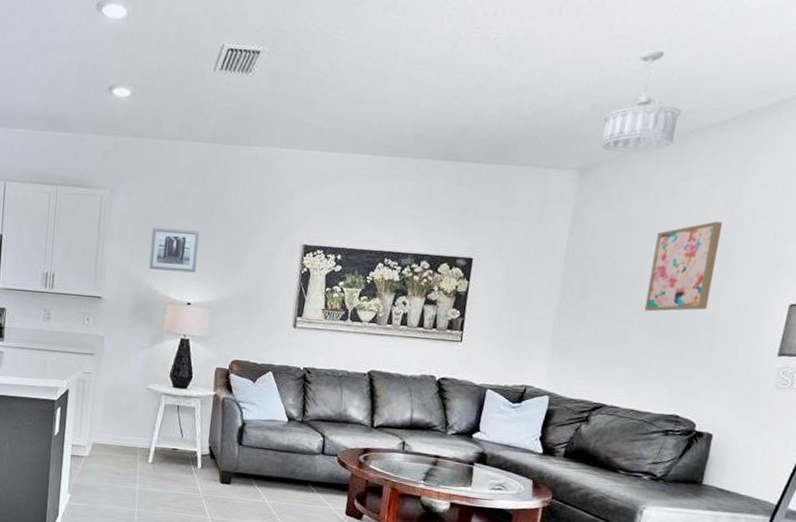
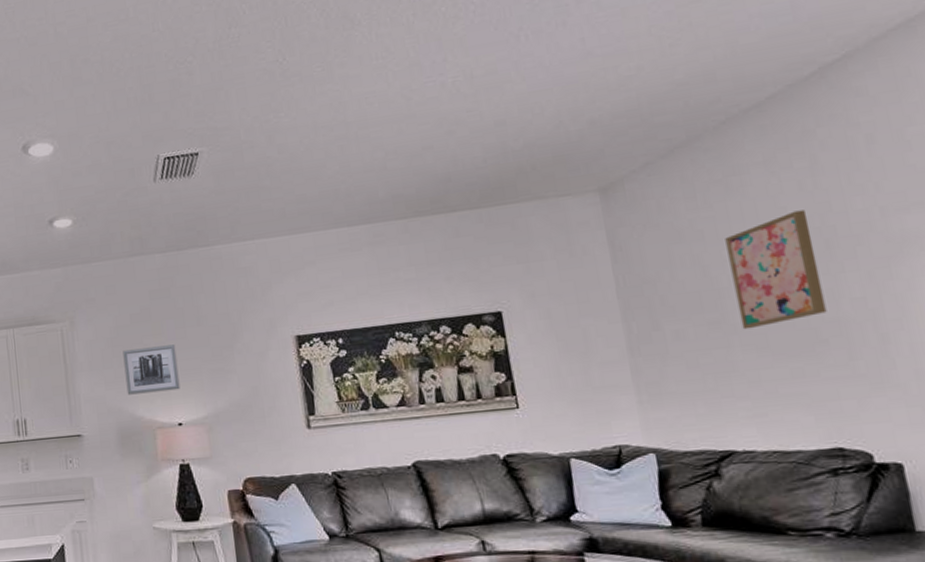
ceiling light fixture: present [601,50,681,153] -> none [608,50,706,164]

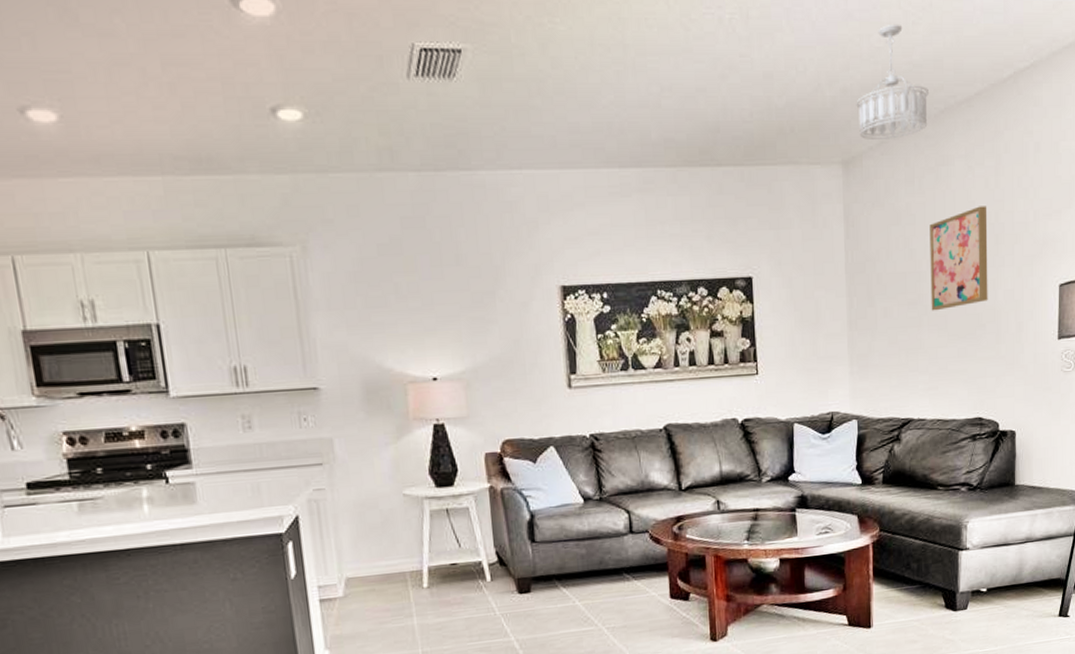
wall art: present [122,344,181,395] -> none [368,285,436,343]
ceiling light fixture: none [608,50,706,164] -> present [856,24,929,139]

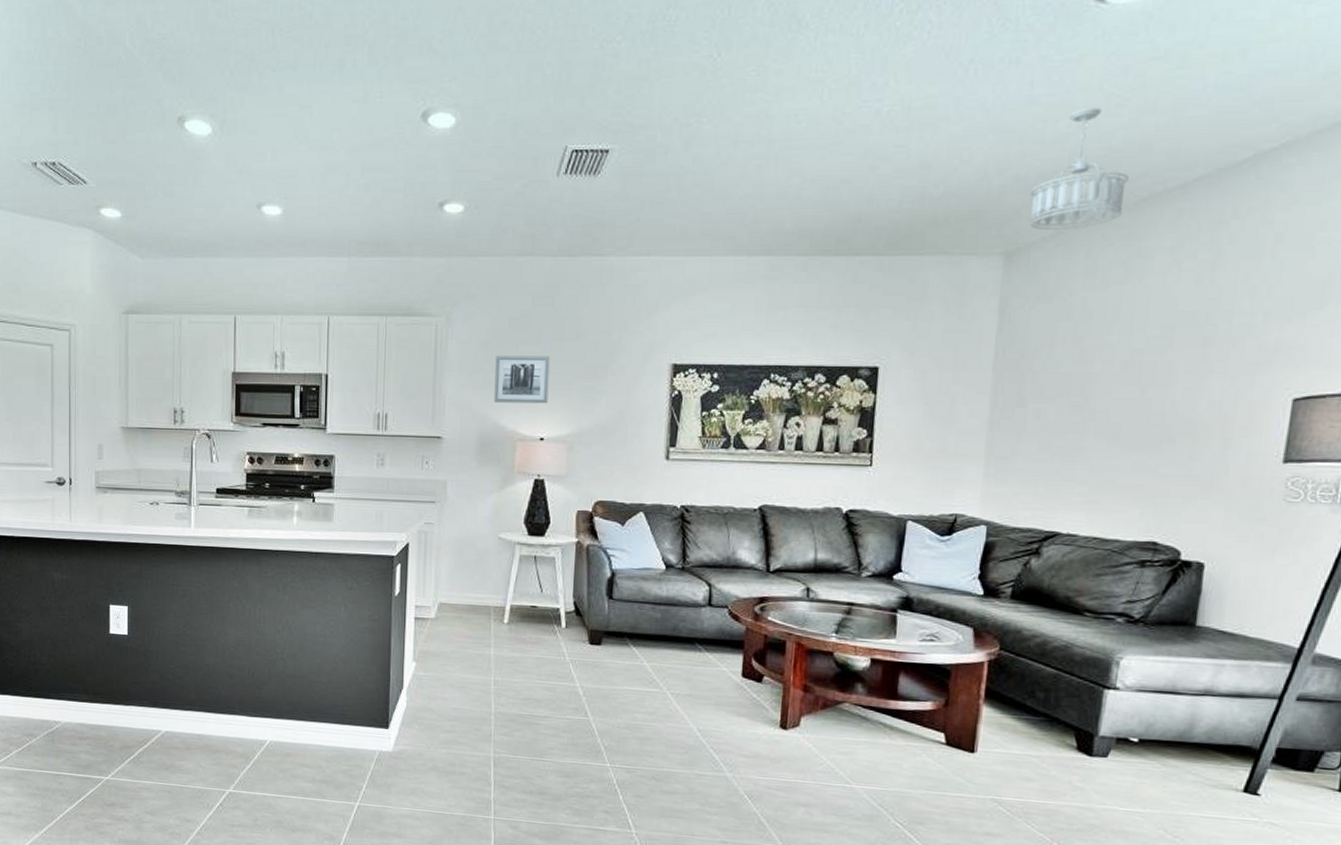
wall art: none [368,285,436,343] -> present [494,355,550,404]
wall art: present [930,206,988,311] -> none [1101,304,1195,418]

